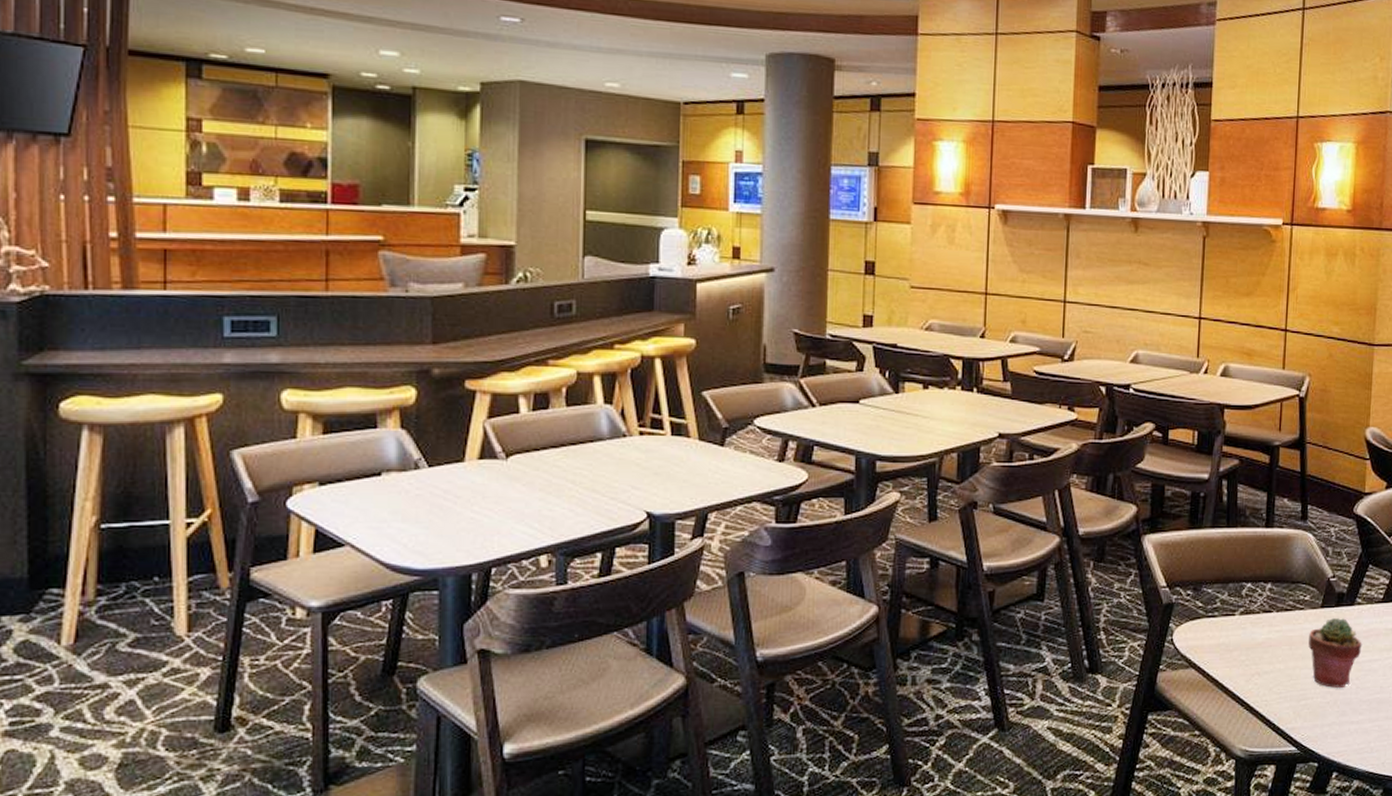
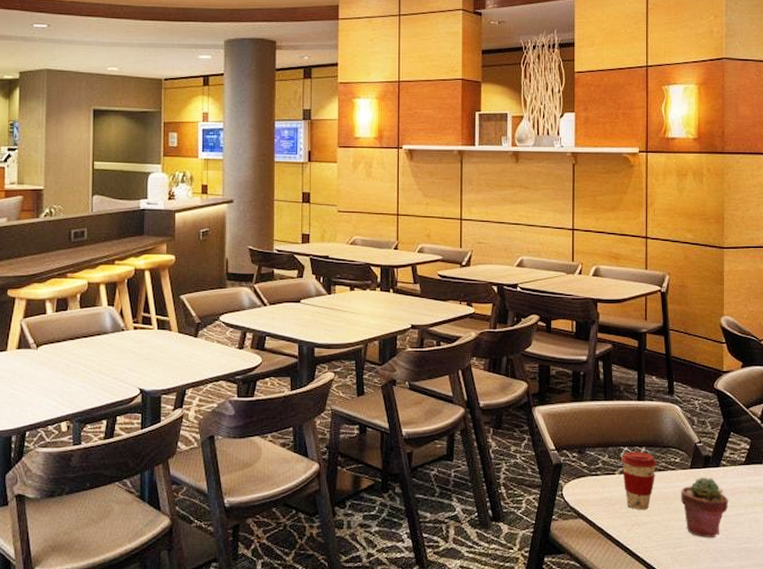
coffee cup: none [1243,588,1284,658] -> present [621,451,657,511]

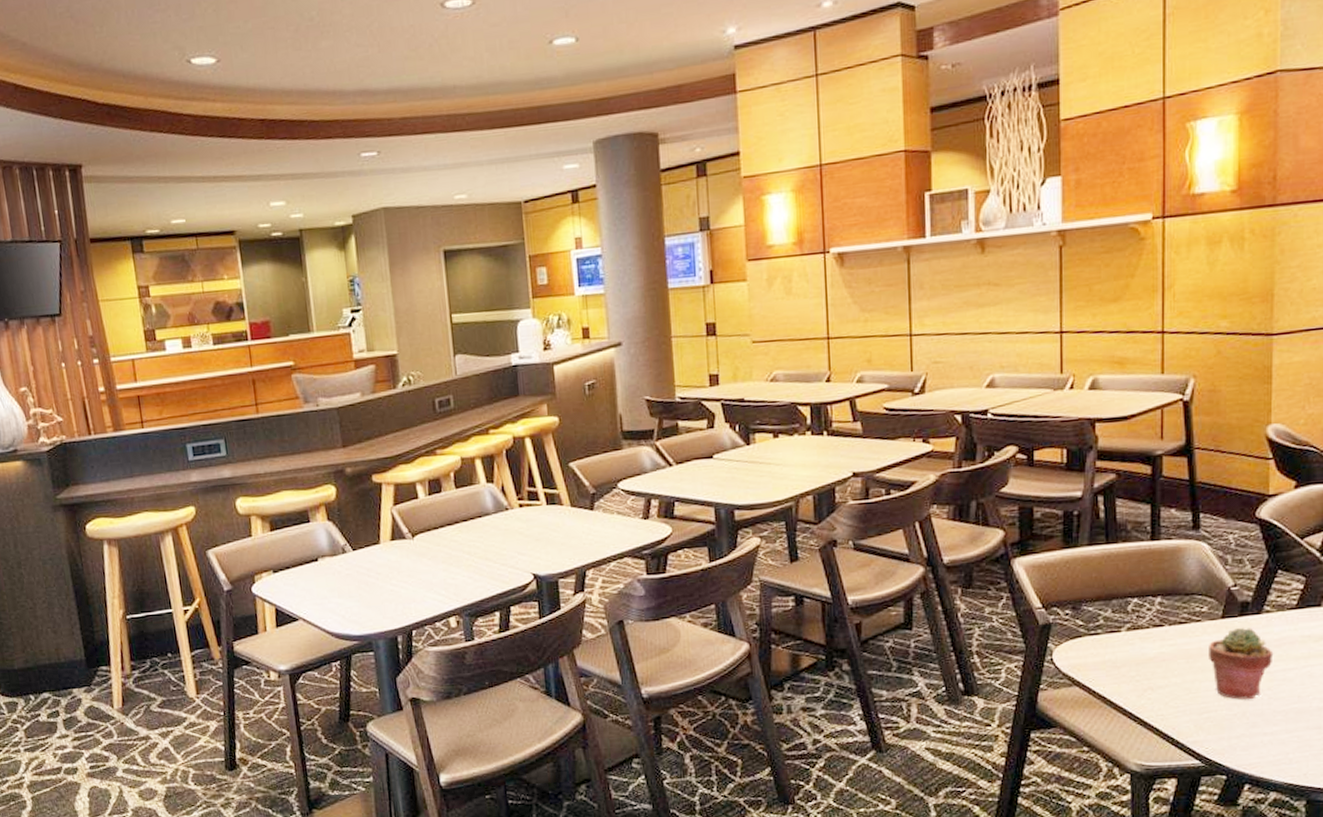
coffee cup: present [621,451,657,511] -> none [1129,602,1177,673]

